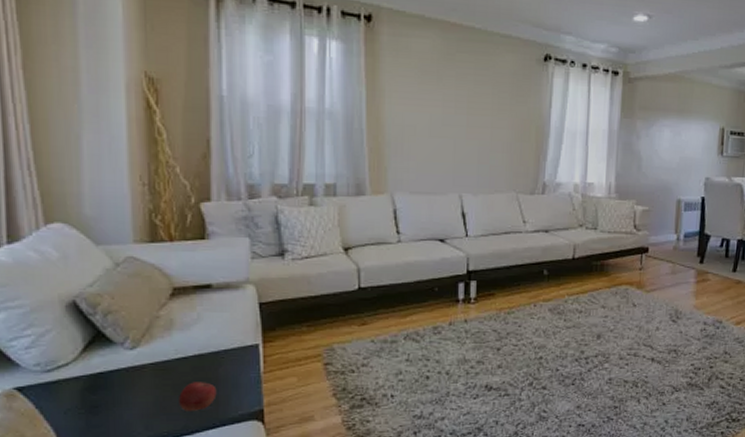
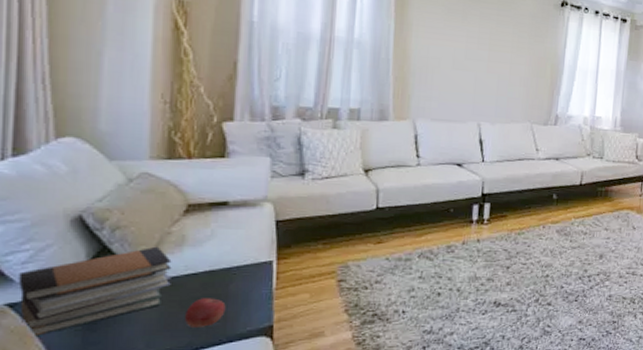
book stack: none [24,330,163,421] -> present [18,246,172,338]

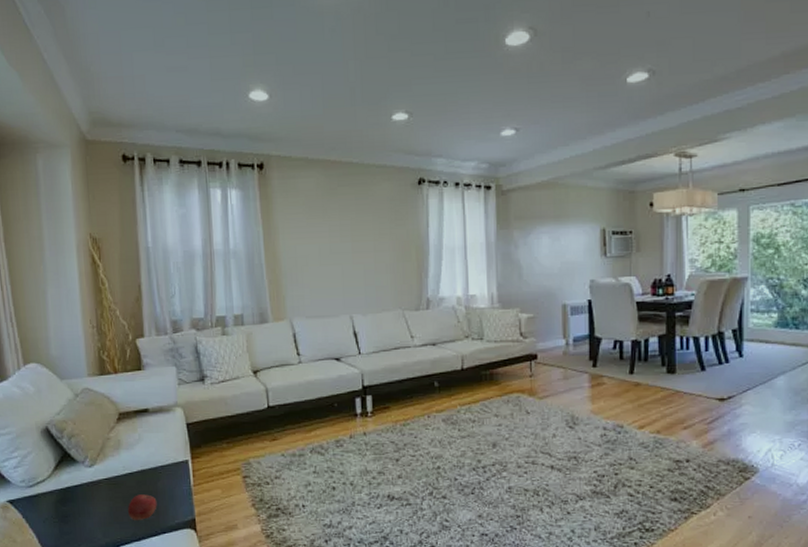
book stack: present [18,246,172,338] -> none [13,450,115,528]

